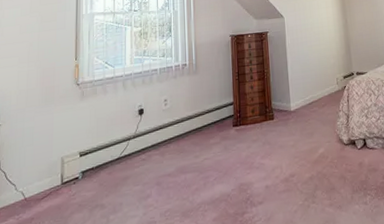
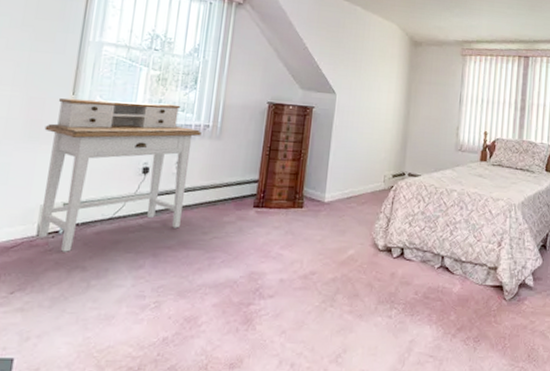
desk: none [57,52,181,195] -> present [37,98,202,252]

